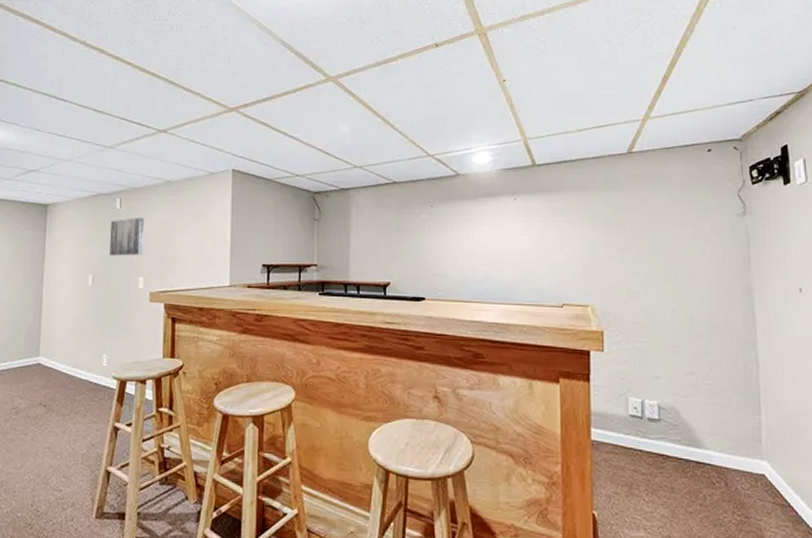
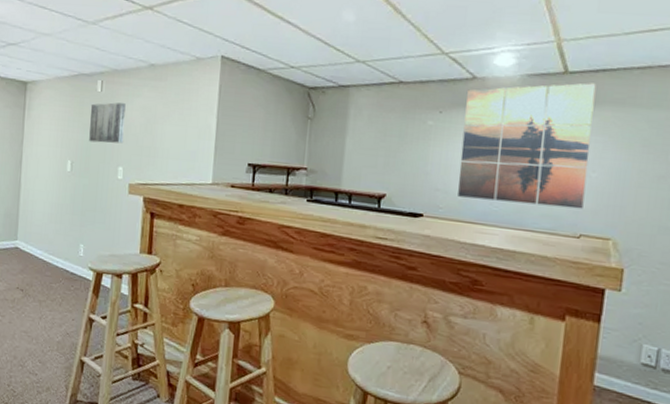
wall art: none [452,173,562,282] -> present [458,83,596,209]

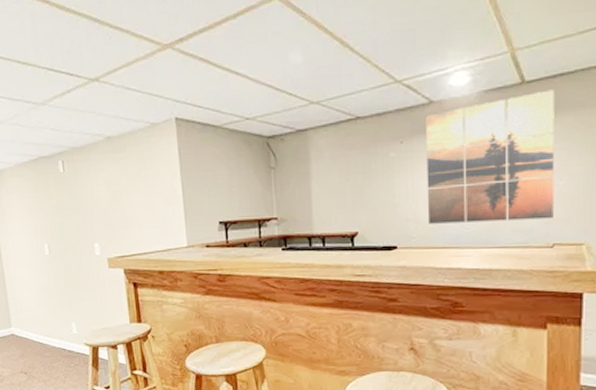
wall art: present [89,102,126,144] -> none [56,180,95,223]

